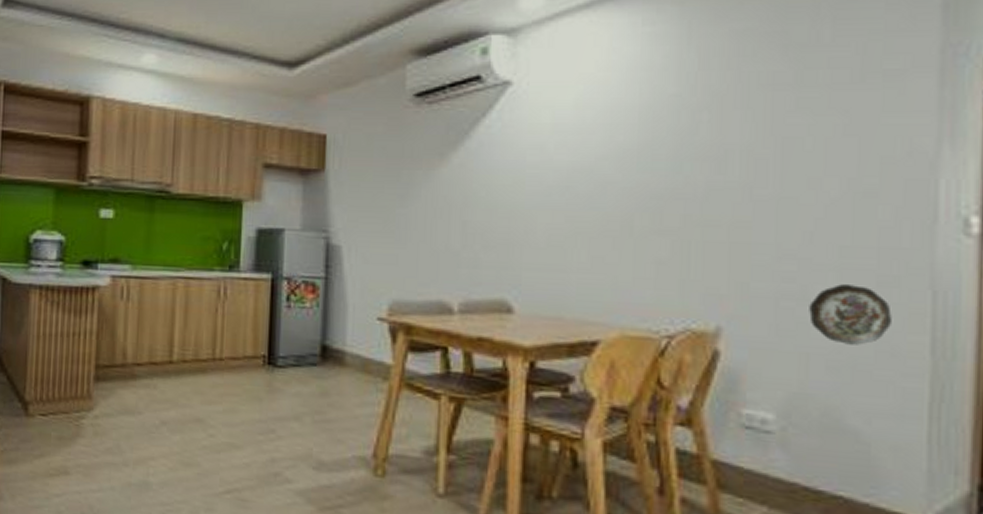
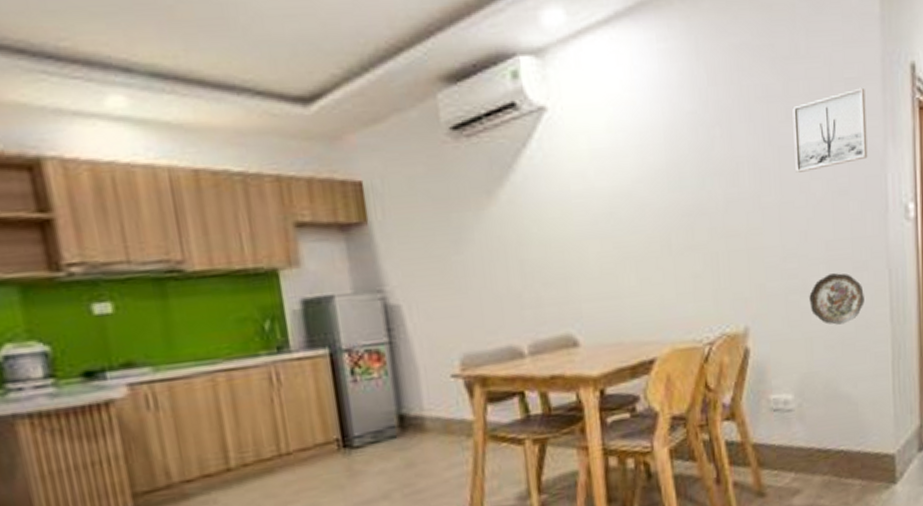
wall art: none [804,80,913,167] -> present [792,87,868,173]

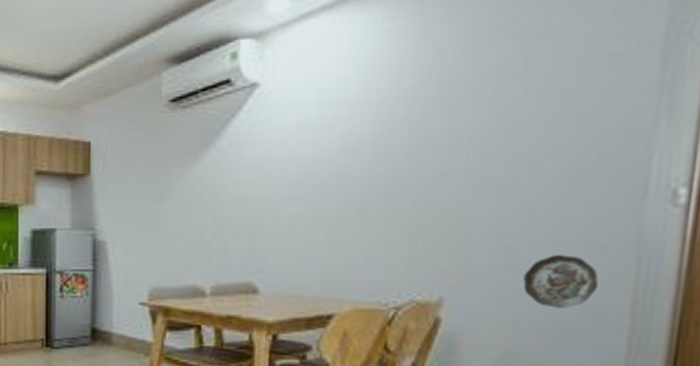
wall art: present [792,87,868,173] -> none [527,62,636,149]

